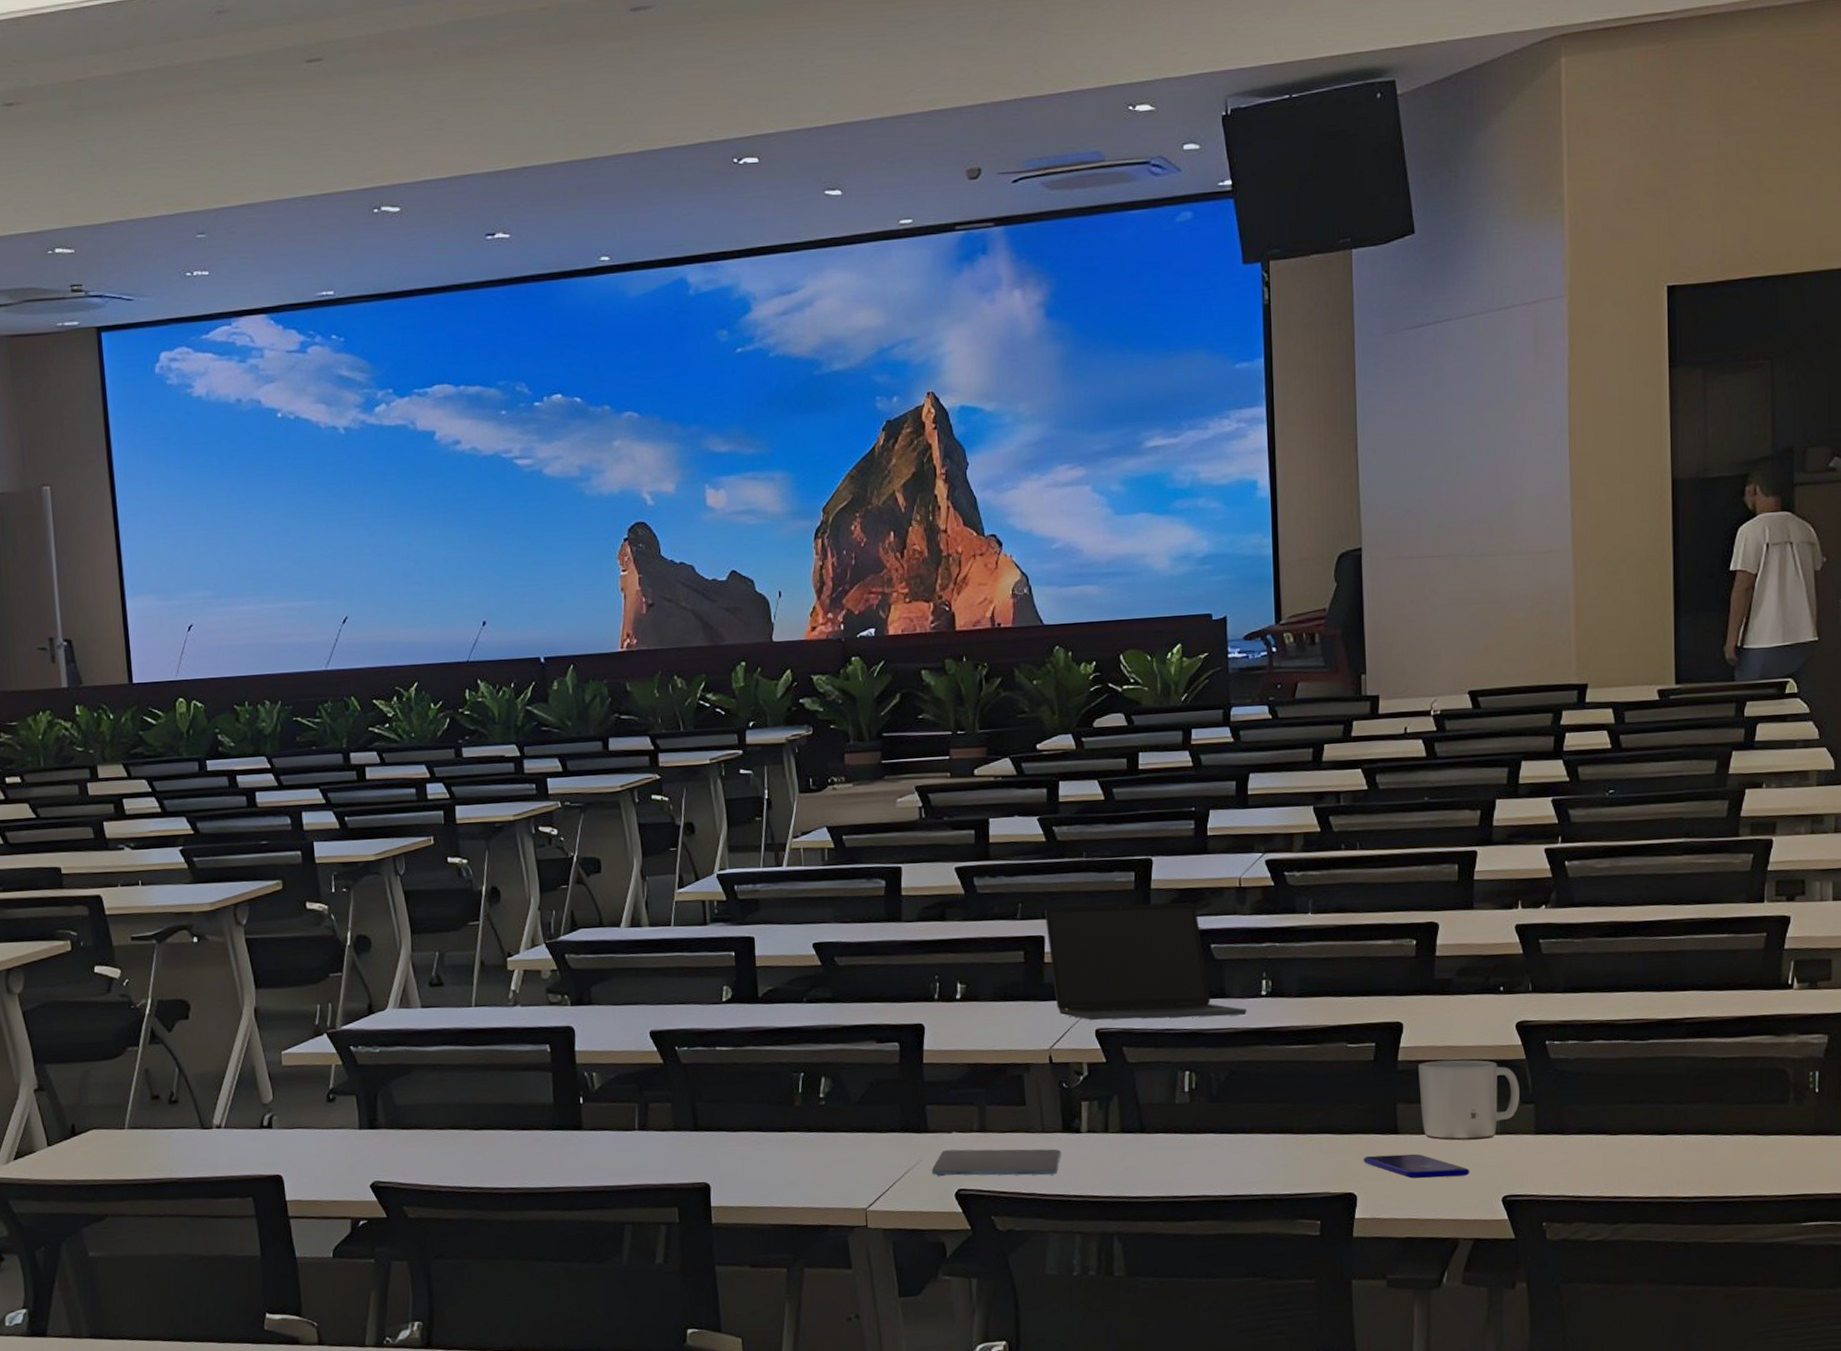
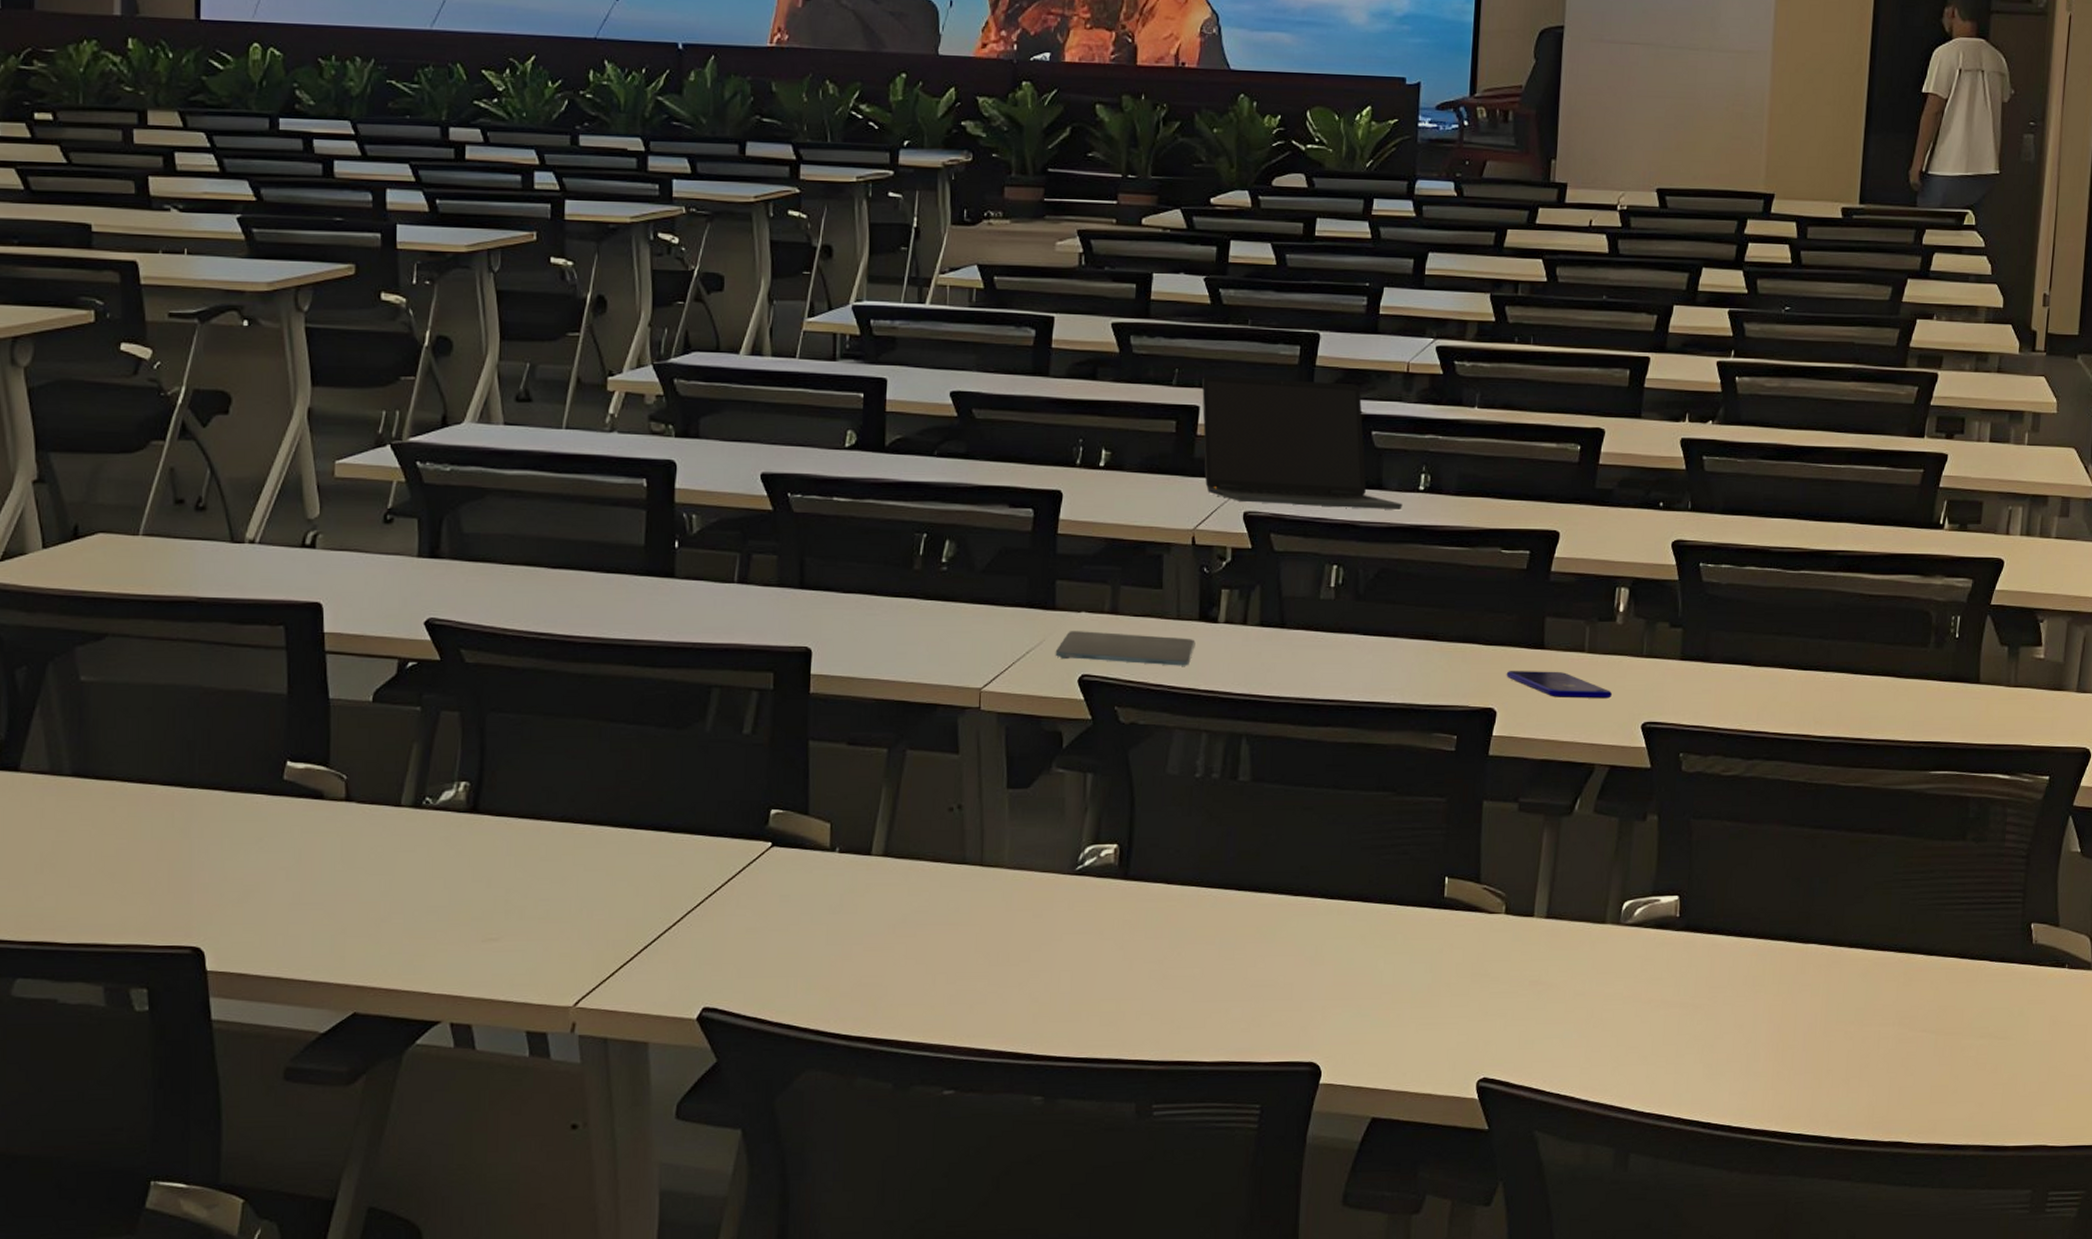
mug: present [1418,1060,1520,1141] -> none [1569,575,1670,662]

